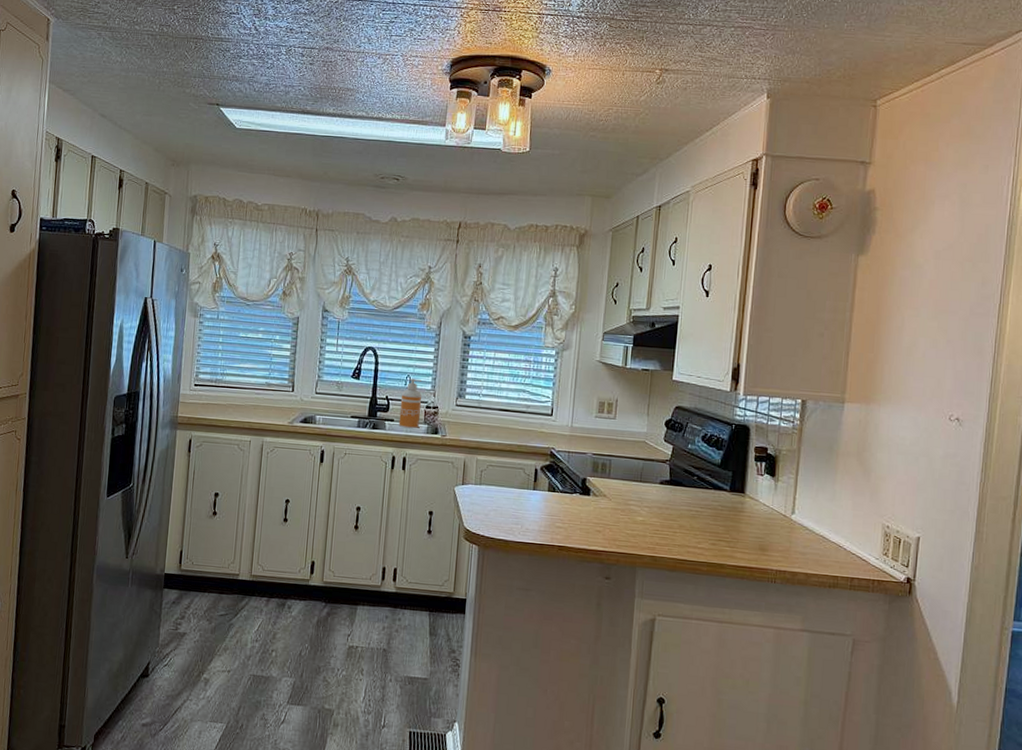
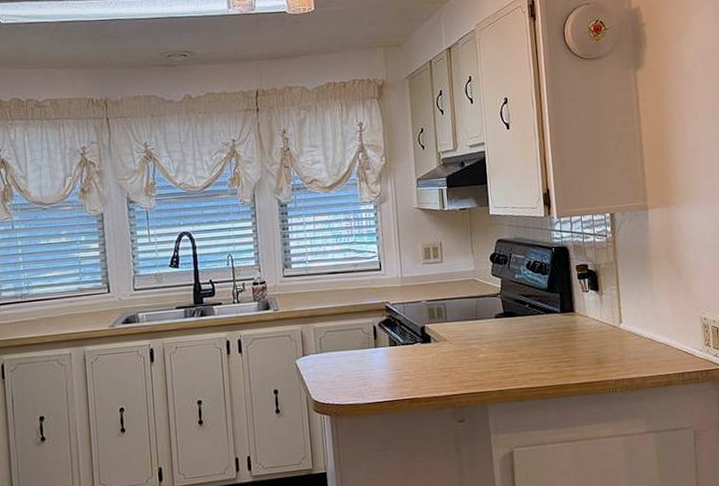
soap dispenser: present [398,378,422,429] -> none [225,256,249,310]

